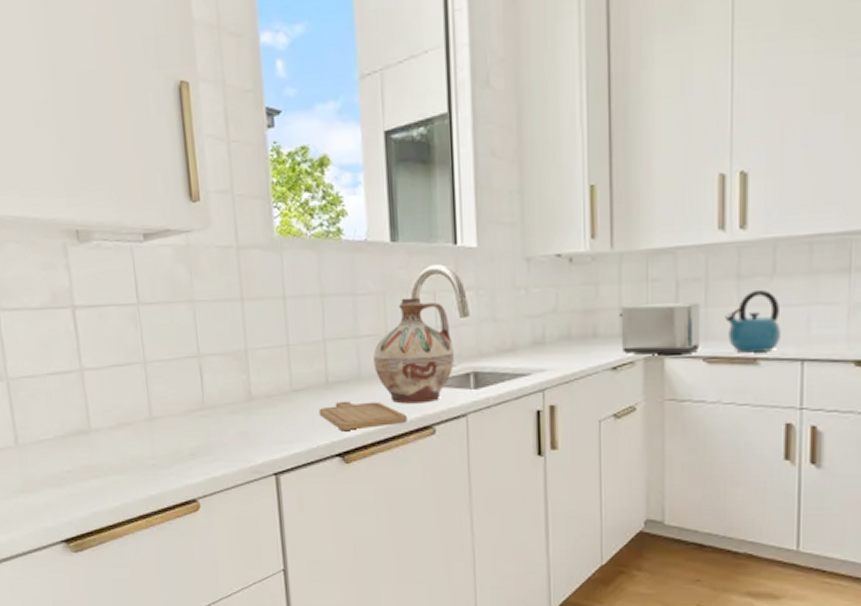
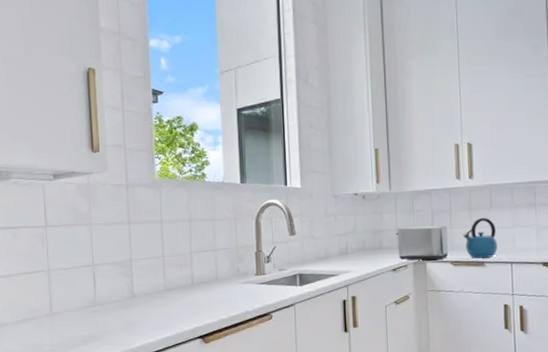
chopping board: present [318,401,407,430] -> none [185,296,252,318]
ceramic jug: present [373,297,455,404] -> none [227,222,286,298]

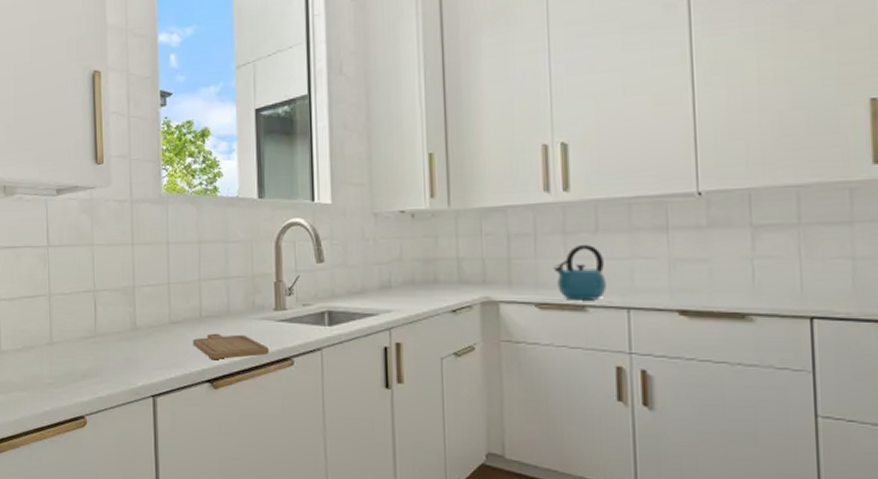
chopping board: none [185,296,252,318] -> present [192,333,269,359]
toaster: present [396,226,449,260] -> none [456,254,532,301]

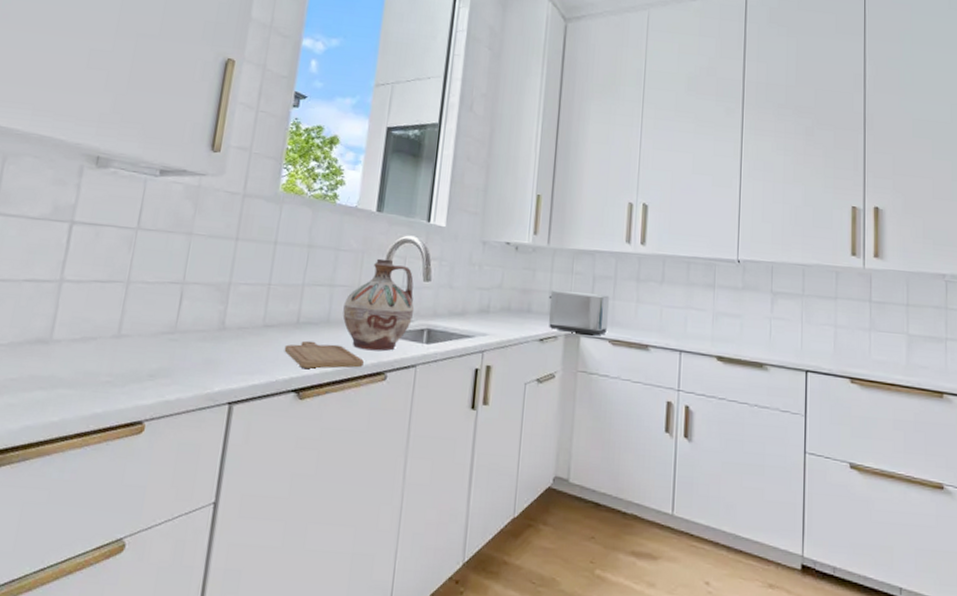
ceramic jug: none [241,245,312,338] -> present [343,258,415,352]
toaster: none [456,254,532,301] -> present [548,290,610,336]
kettle: present [553,245,606,300] -> none [627,292,666,342]

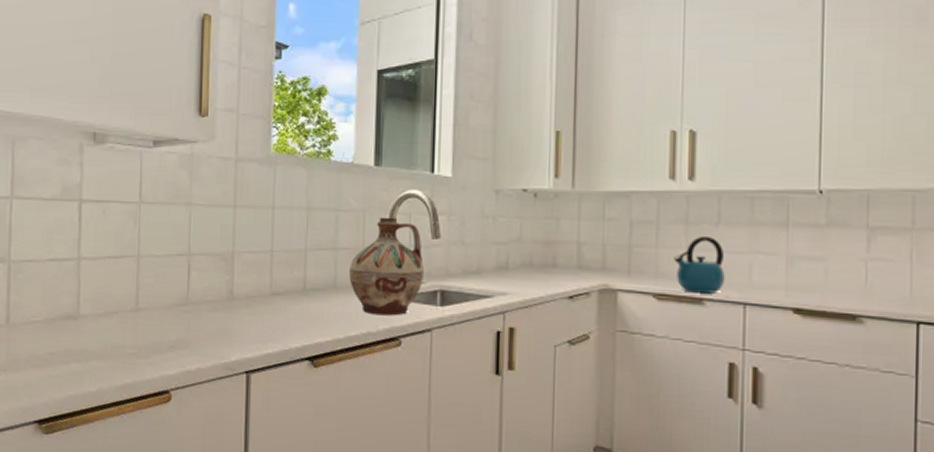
chopping board: present [284,340,364,369] -> none [294,307,376,336]
toaster: present [548,290,610,336] -> none [577,239,652,290]
kettle: none [627,292,666,342] -> present [674,237,725,294]

